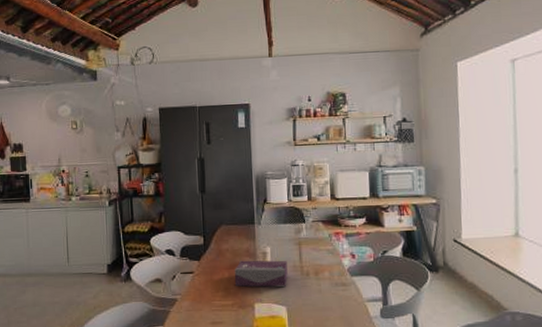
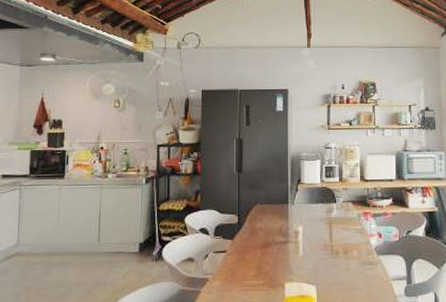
tissue box: present [235,260,288,287] -> none [267,239,318,266]

